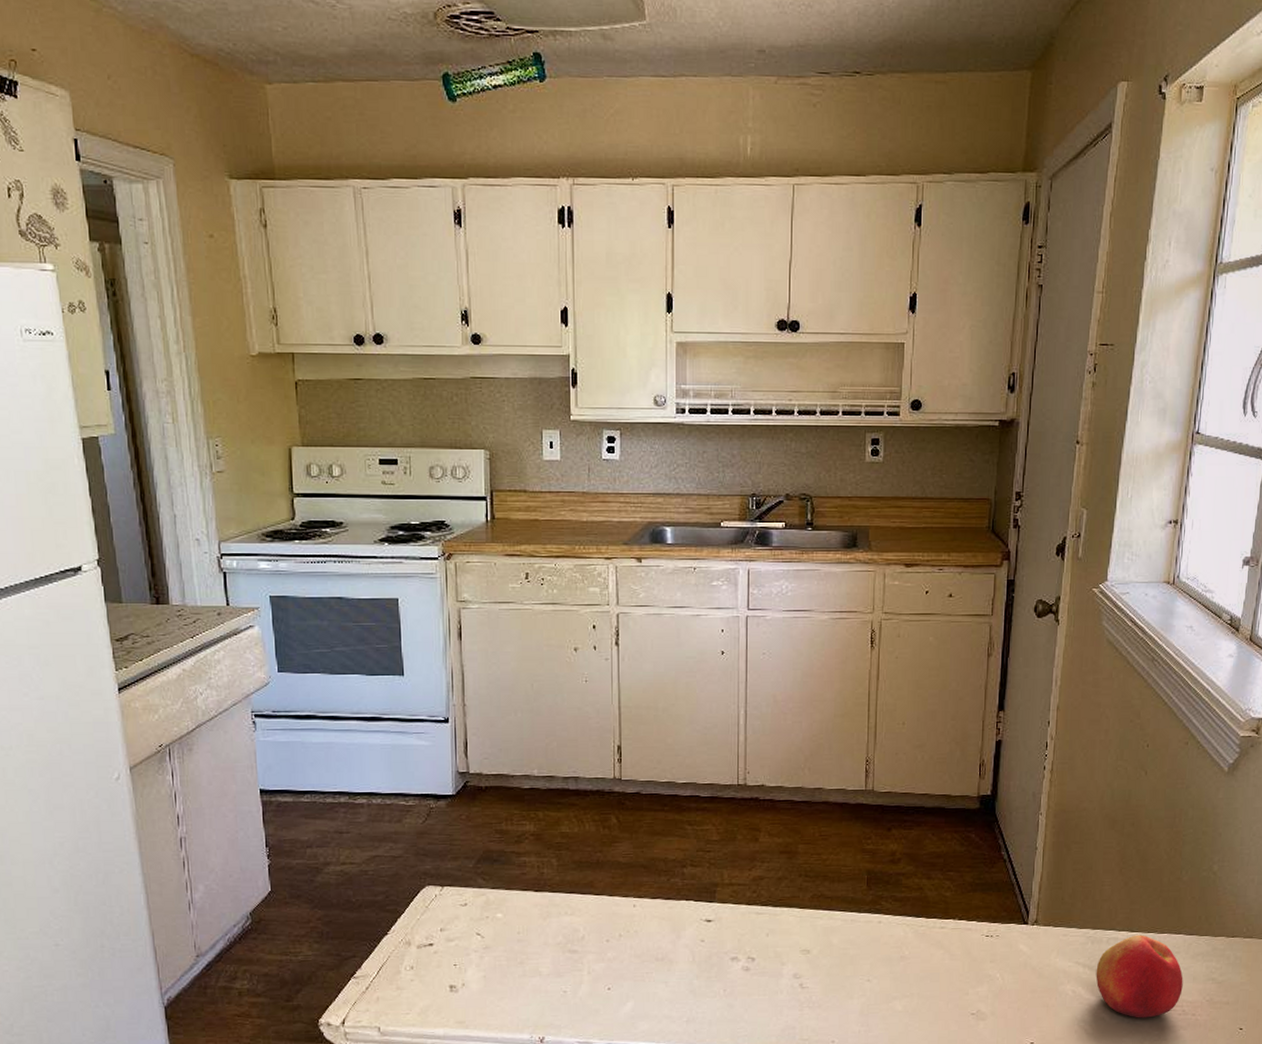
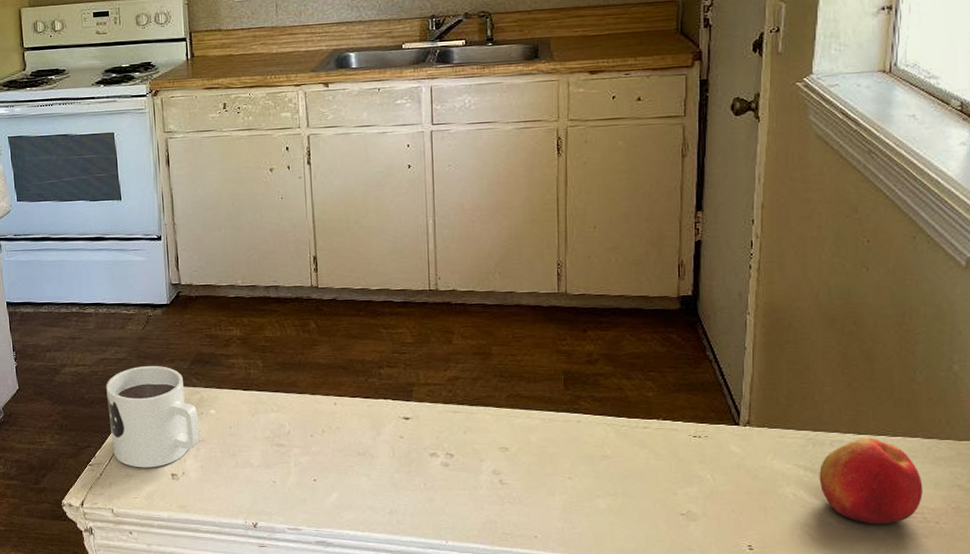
mug: none [377,863,484,980] -> present [106,365,200,468]

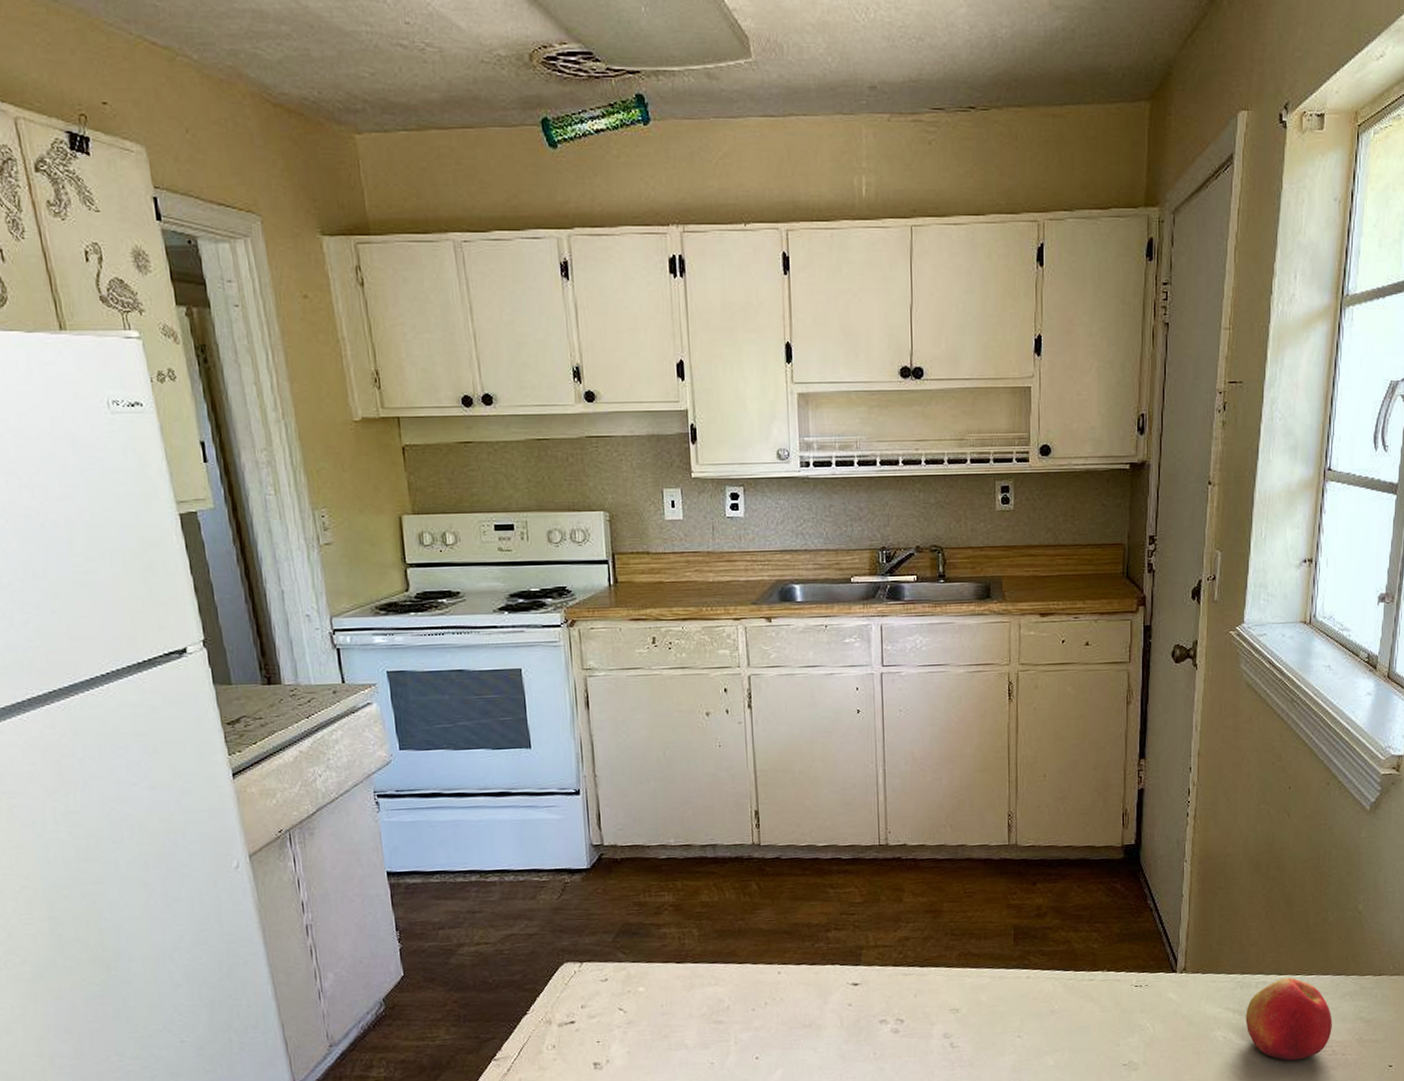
mug: present [106,365,200,468] -> none [514,939,627,1059]

